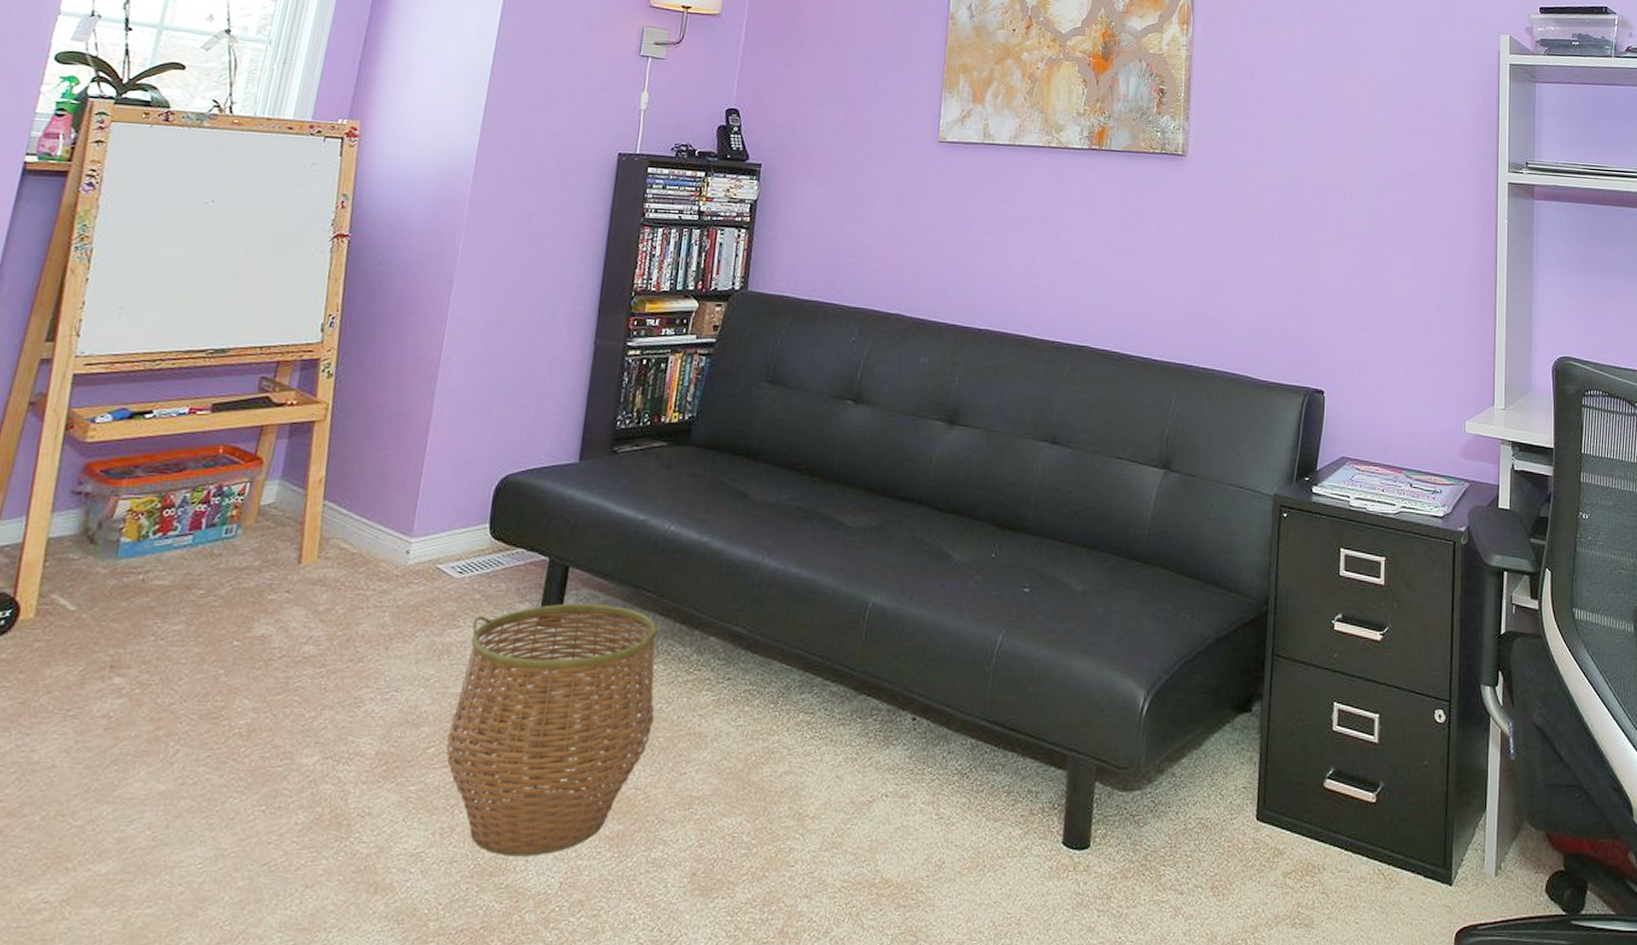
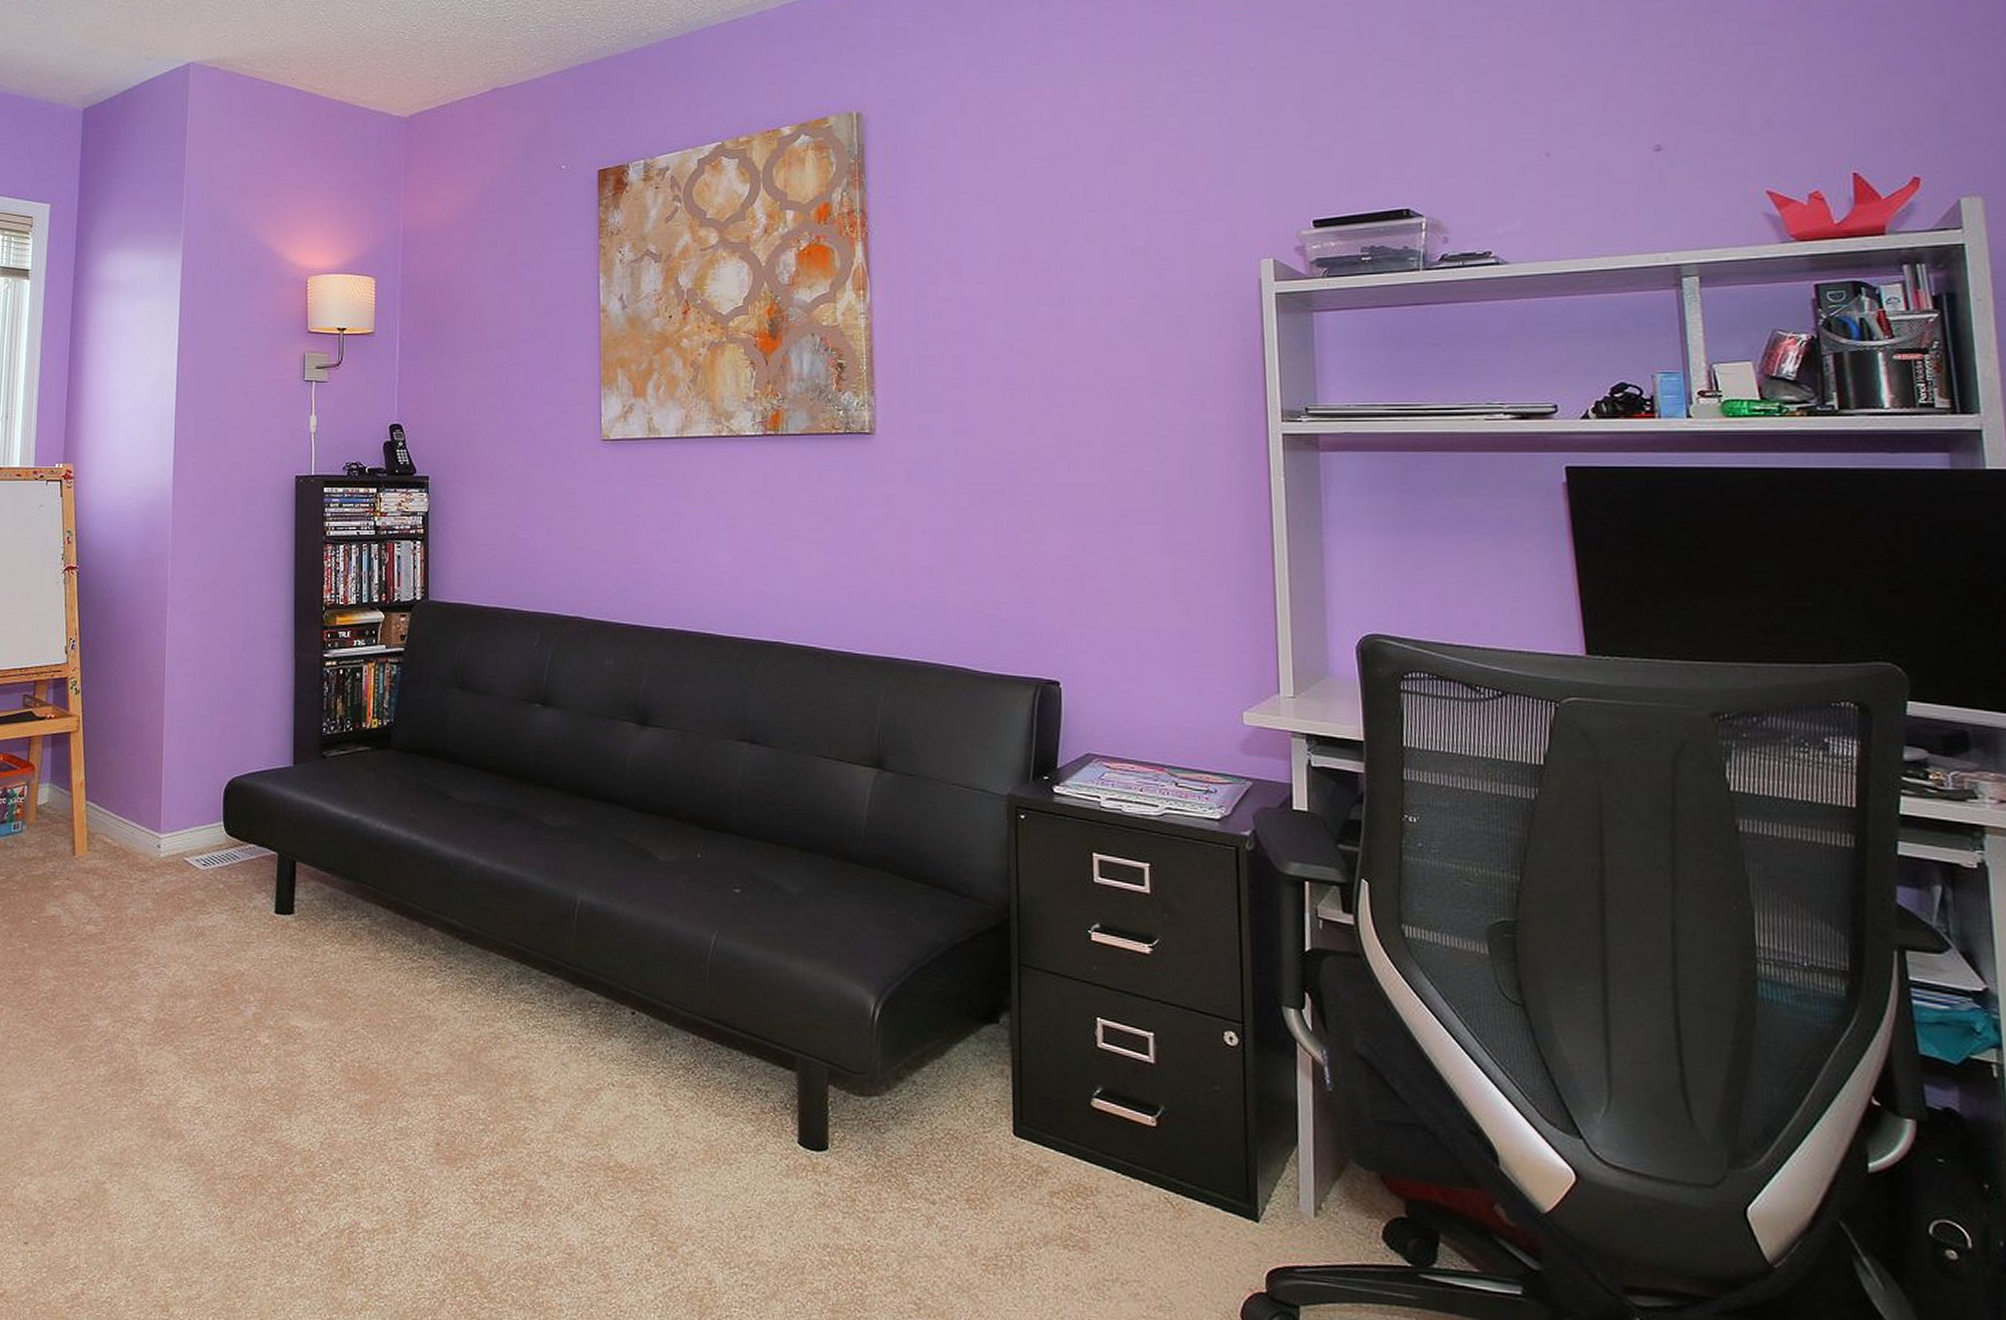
basket: present [445,603,661,857] -> none [211,894,387,1117]

